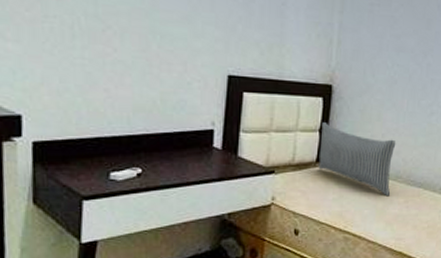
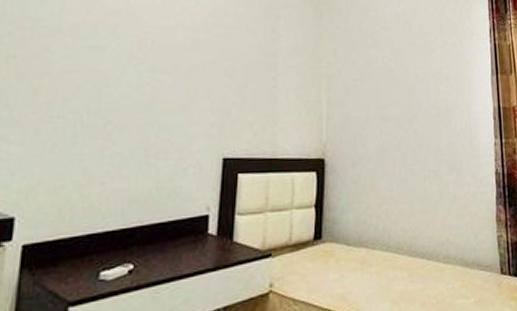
pillow: present [318,121,396,197] -> none [316,196,393,272]

